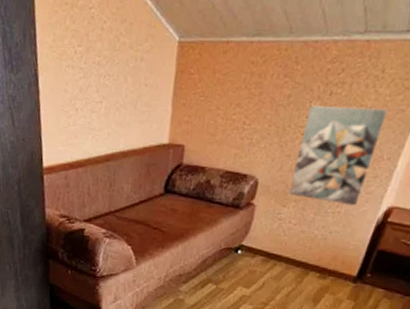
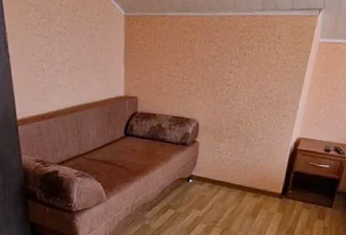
wall art: present [288,105,387,206] -> none [223,63,286,139]

